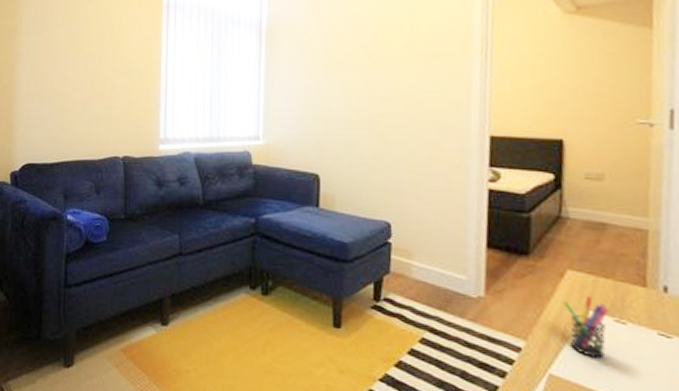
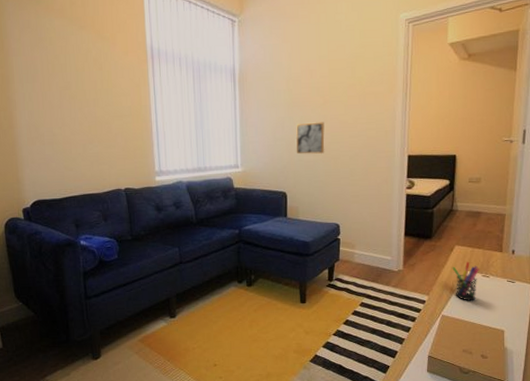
wall art: none [335,88,373,128] -> present [296,122,325,155]

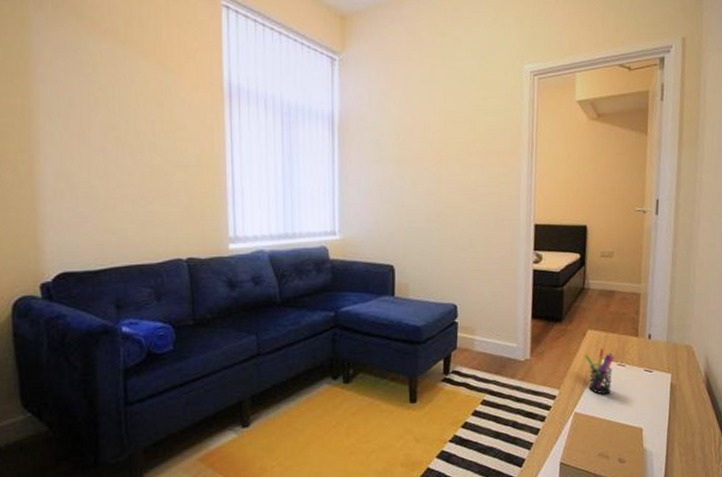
wall art: present [296,122,325,155] -> none [406,182,440,220]

